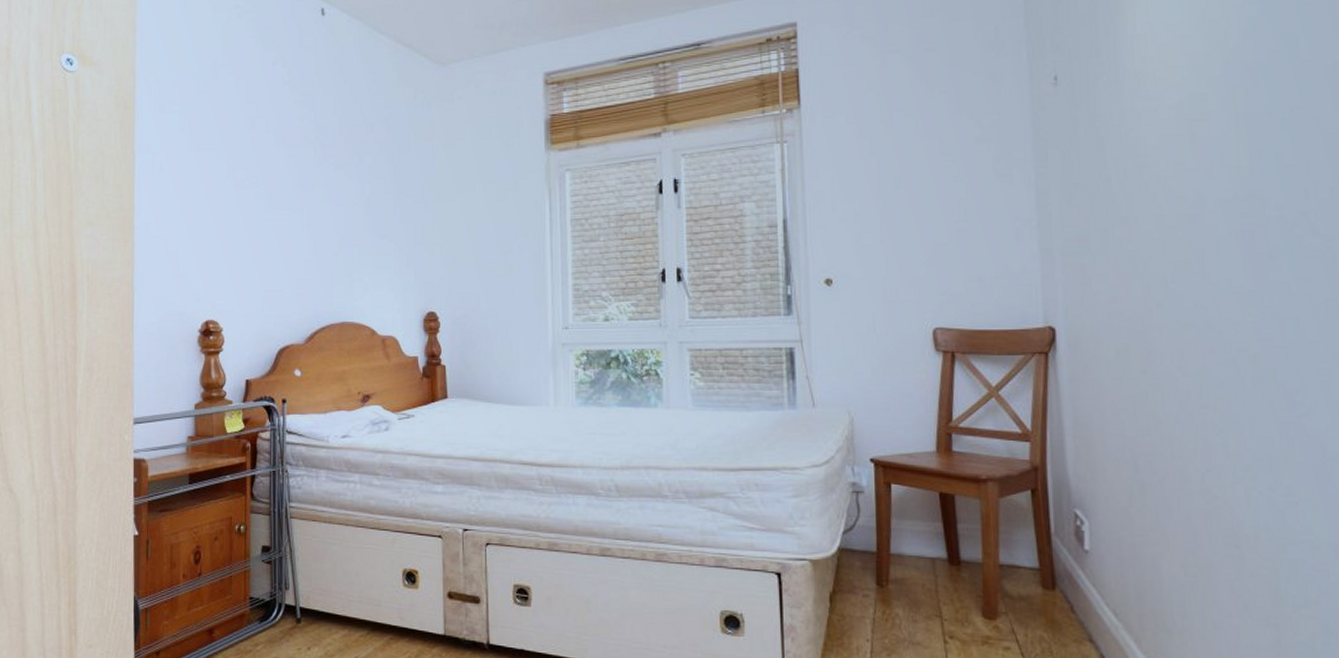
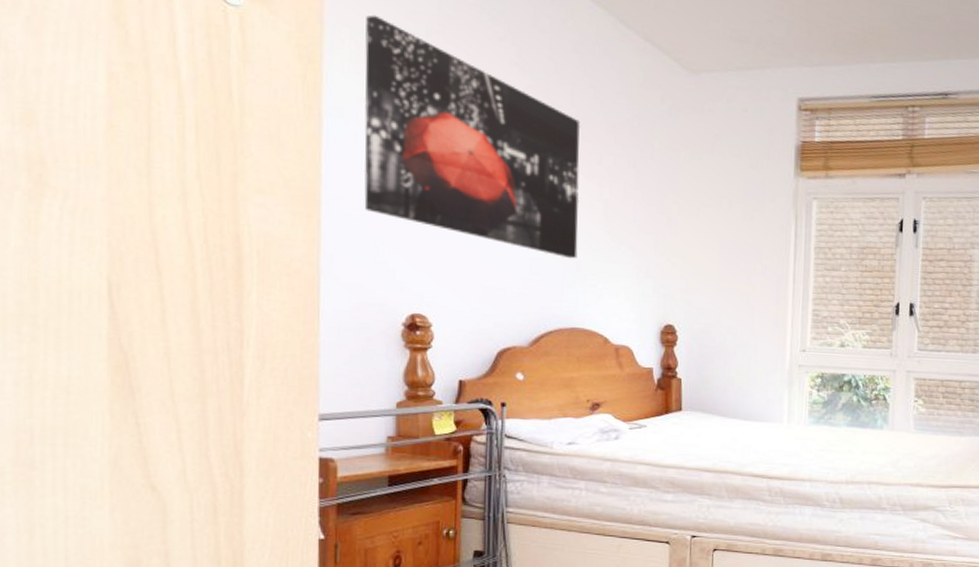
wall art: none [166,60,345,256] -> present [363,15,581,259]

